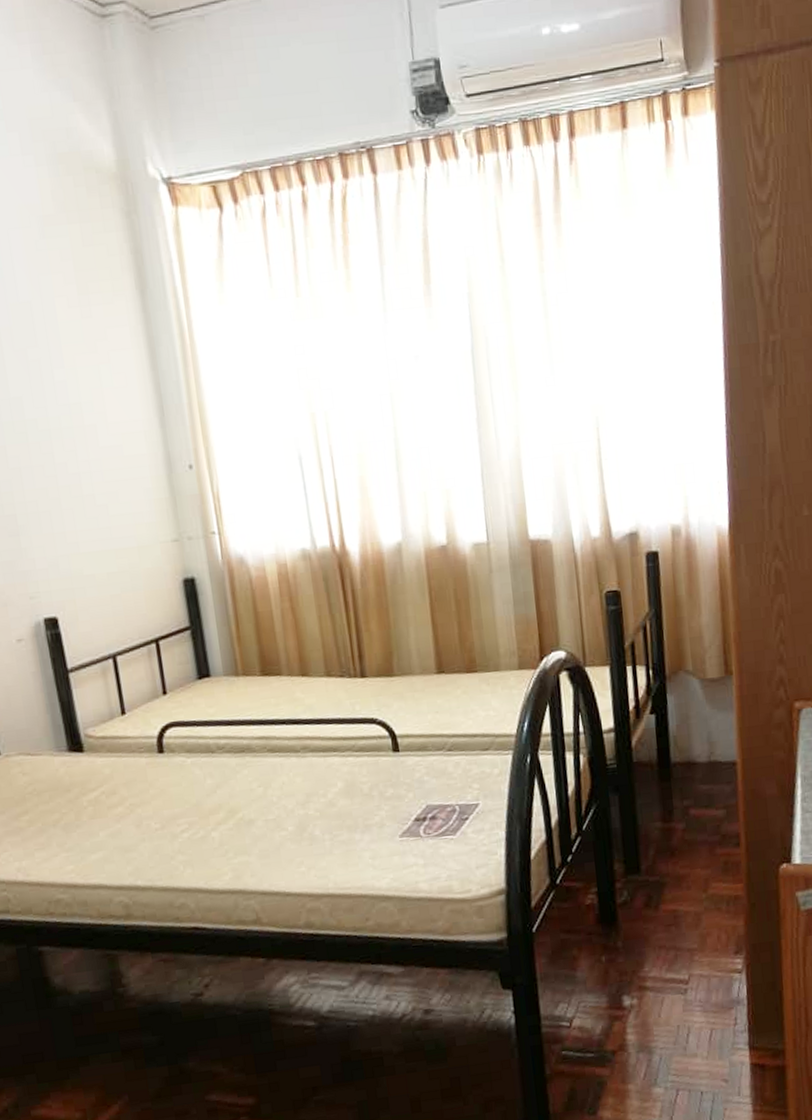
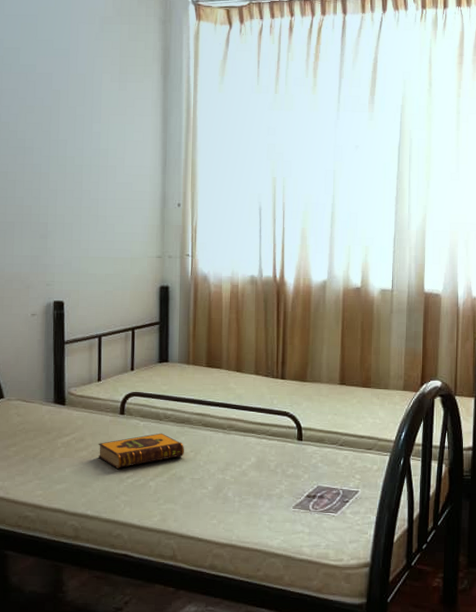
hardback book: none [136,768,250,823] -> present [98,433,184,469]

